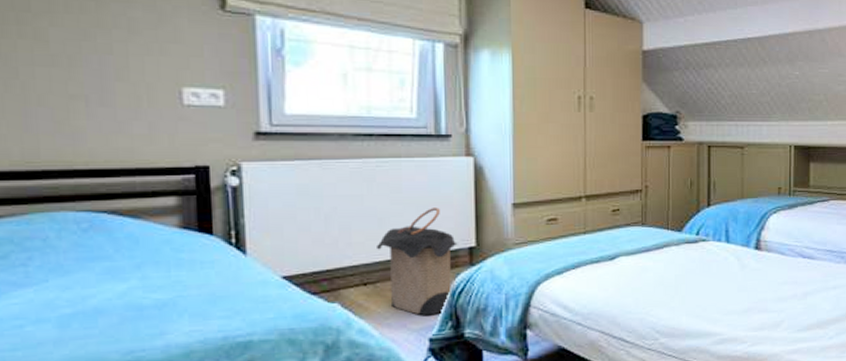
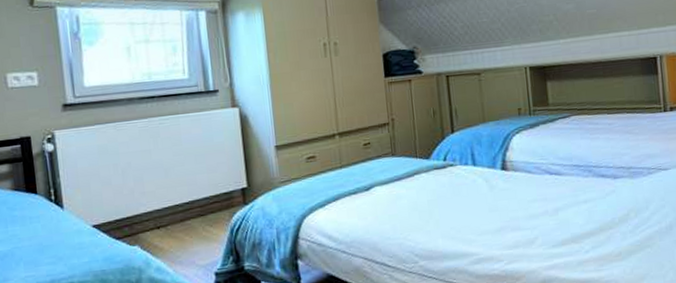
laundry hamper: present [377,207,458,316] -> none [165,155,232,253]

